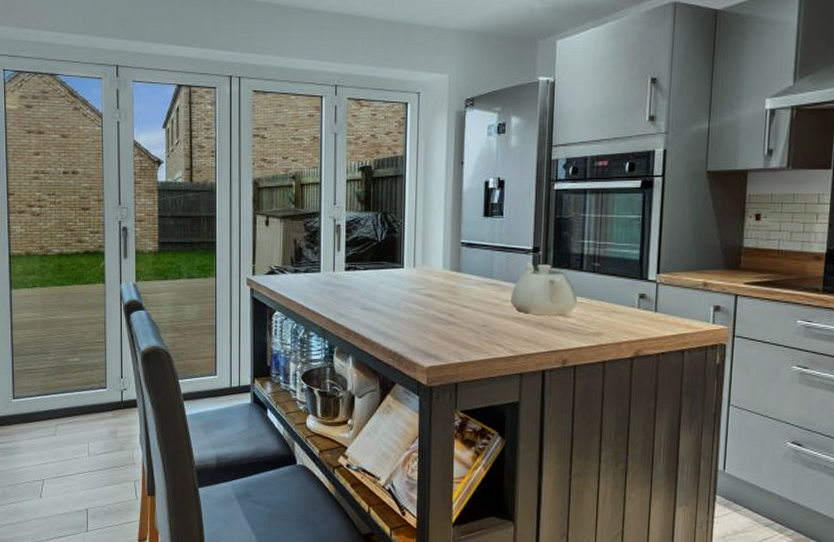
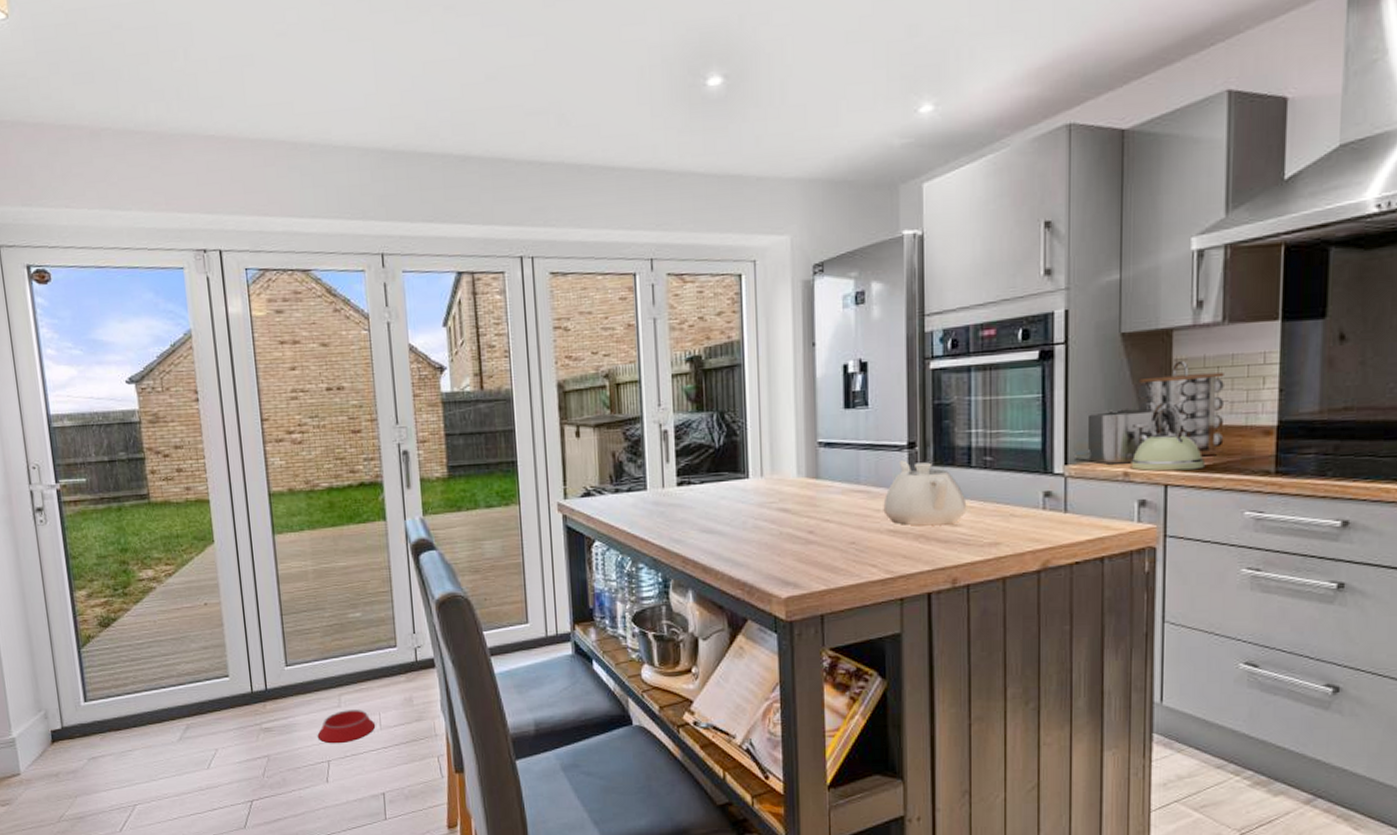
pet bowl: none [35,438,85,465] -> present [317,710,376,743]
toaster: none [664,232,736,277] -> present [1073,408,1162,466]
kettle: none [708,228,769,285] -> present [1129,402,1206,473]
spice rack: none [717,196,787,274] -> present [1138,360,1224,457]

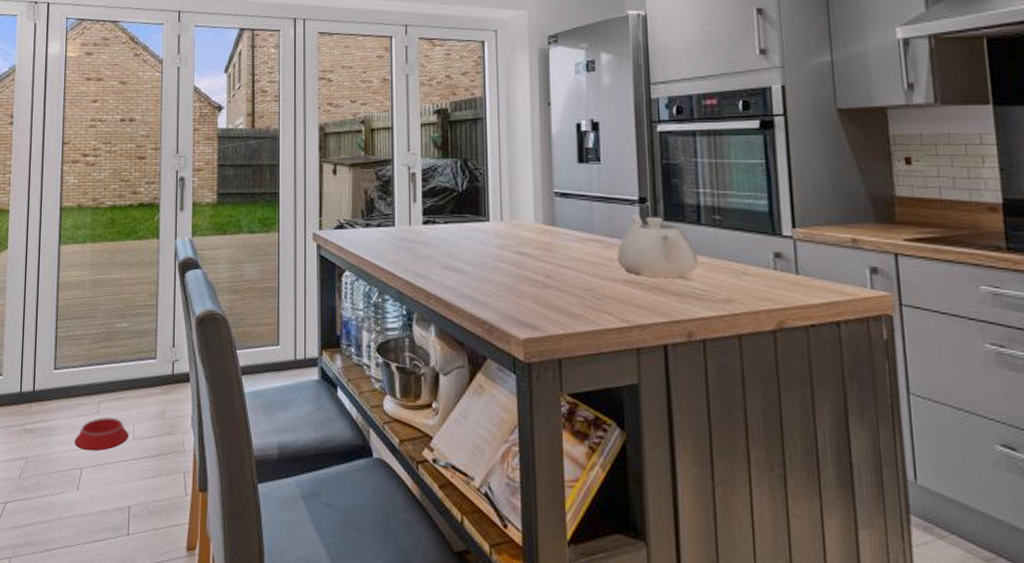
toaster: present [1073,408,1162,466] -> none [800,178,886,232]
kettle: present [1129,402,1206,473] -> none [857,174,935,242]
spice rack: present [1138,360,1224,457] -> none [858,136,951,229]

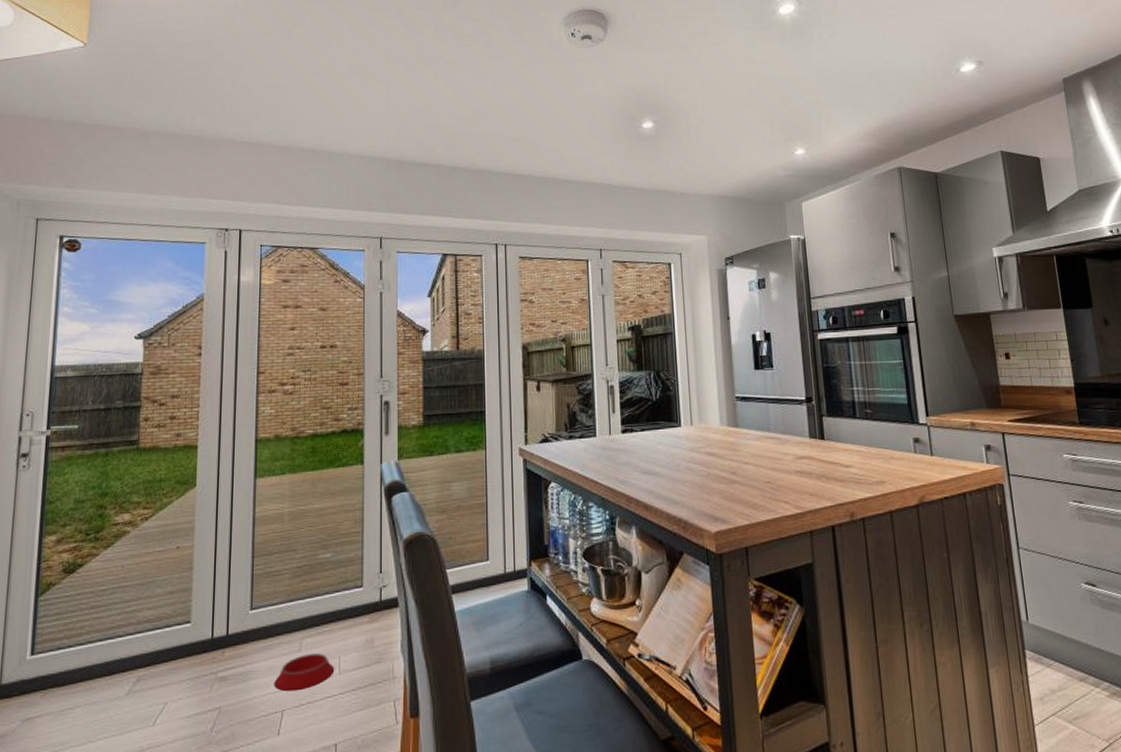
teapot: present [617,214,699,279] -> none [790,412,857,468]

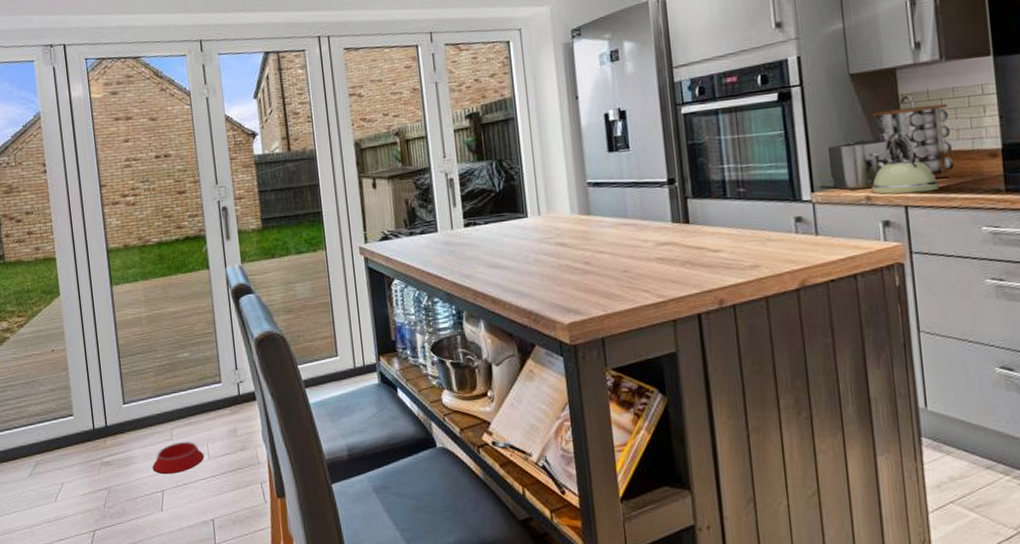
toaster: none [931,372,994,418] -> present [818,139,897,192]
spice rack: none [971,336,1040,411] -> present [870,95,956,179]
kettle: none [974,367,1030,423] -> present [870,132,941,196]

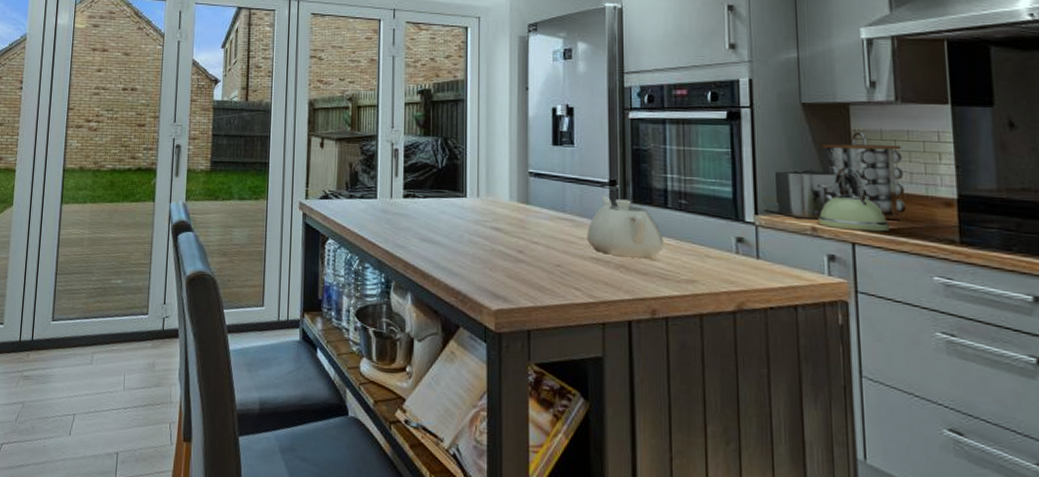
pet bowl: present [152,442,205,474] -> none [68,368,120,399]
teapot: none [650,195,727,254] -> present [587,195,664,259]

